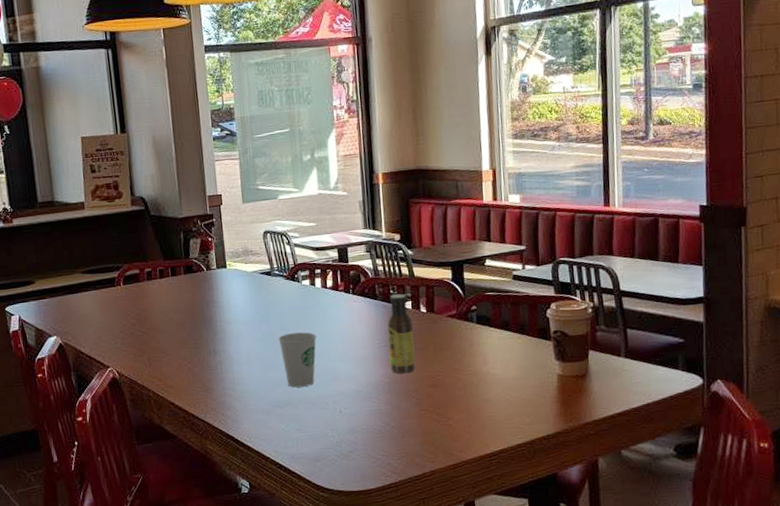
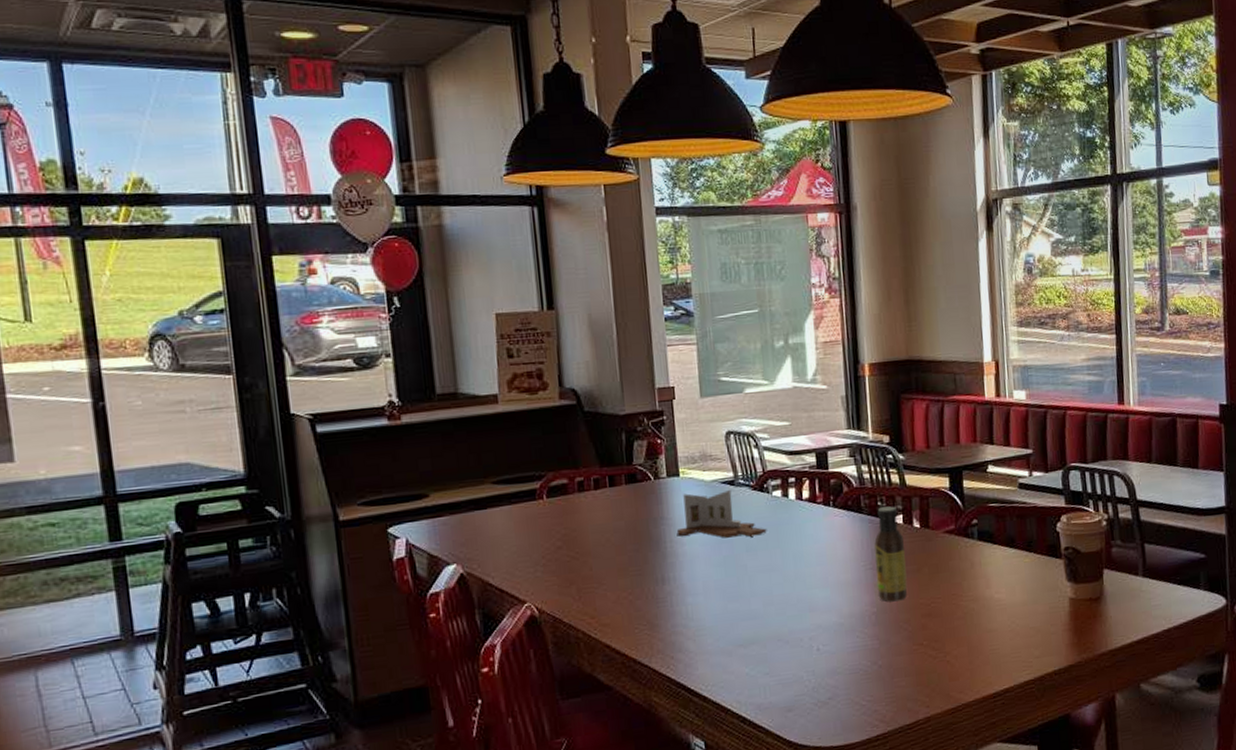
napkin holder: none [225,280,298,319] -> present [676,490,767,538]
paper cup: present [278,332,317,388] -> none [742,553,790,622]

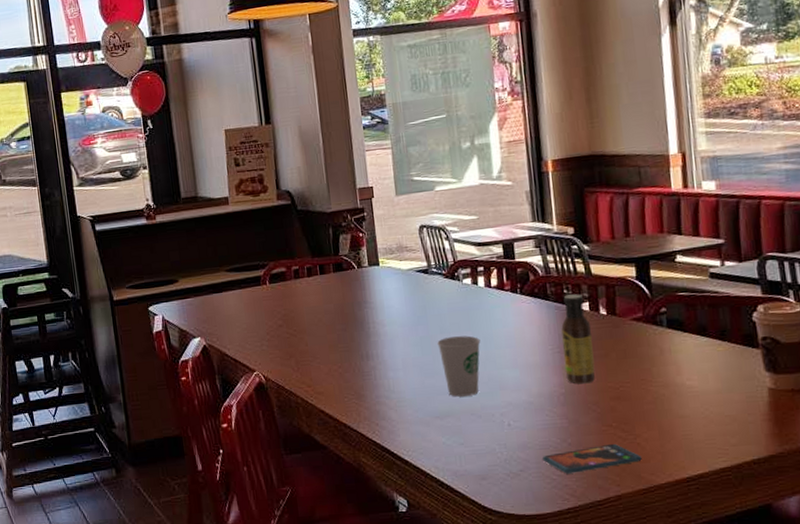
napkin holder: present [676,490,767,538] -> none [378,278,459,321]
paper cup: none [742,553,790,622] -> present [437,335,481,397]
smartphone: none [851,662,951,699] -> present [542,443,642,474]

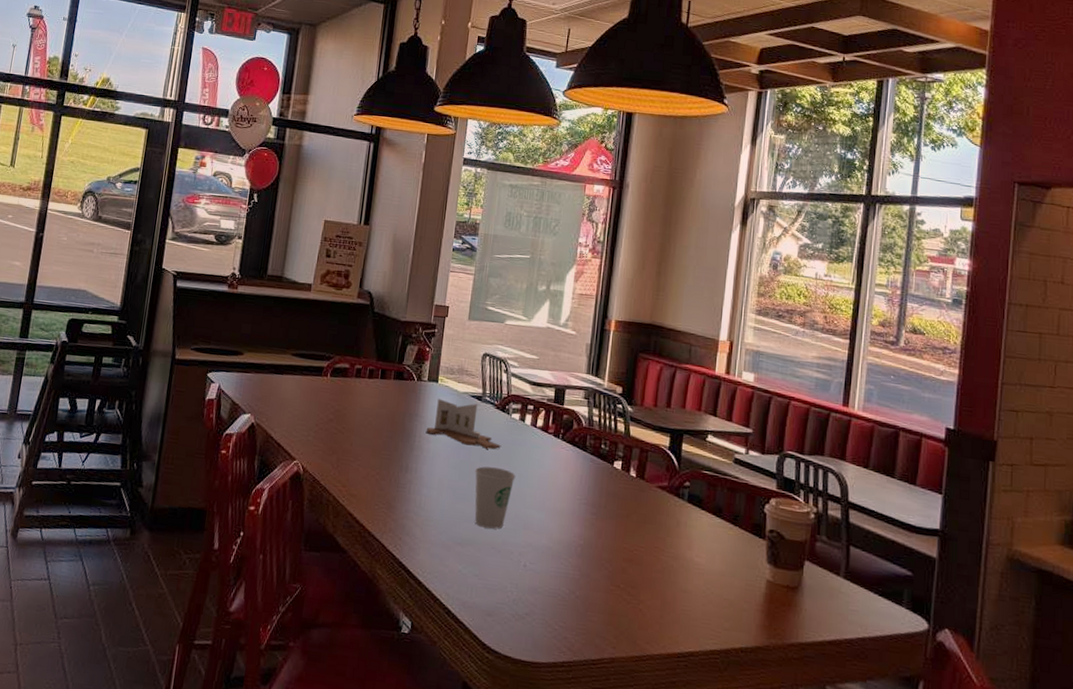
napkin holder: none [378,278,459,321] -> present [425,398,501,449]
smartphone: present [542,443,642,474] -> none [548,603,641,628]
sauce bottle: present [561,294,595,384] -> none [587,450,619,541]

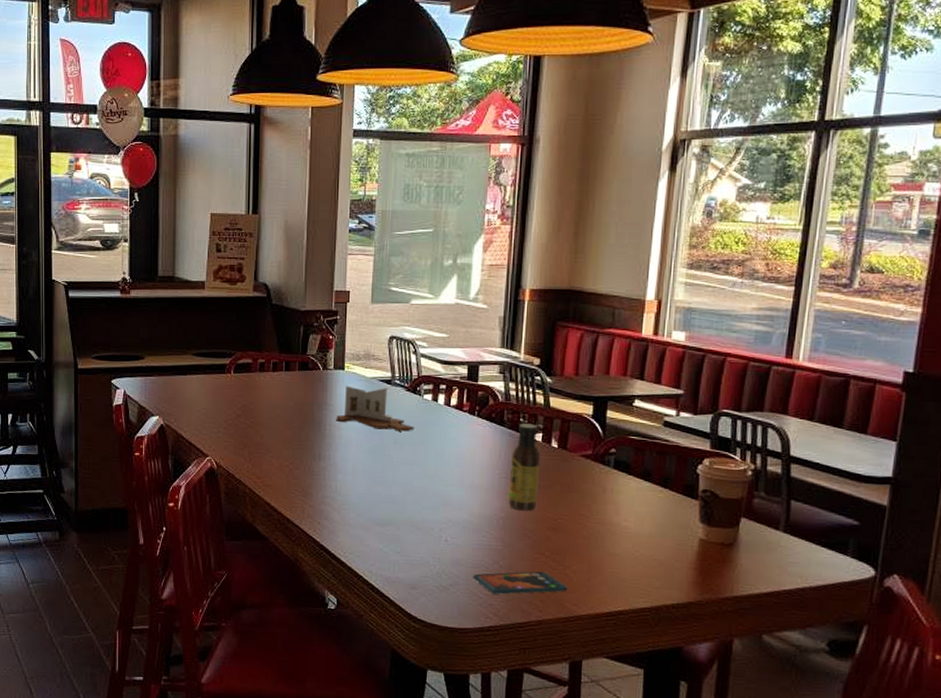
paper cup: present [474,466,516,529] -> none [389,449,432,508]
smartphone: none [548,603,641,628] -> present [472,571,568,594]
sauce bottle: none [587,450,619,541] -> present [508,423,541,511]

